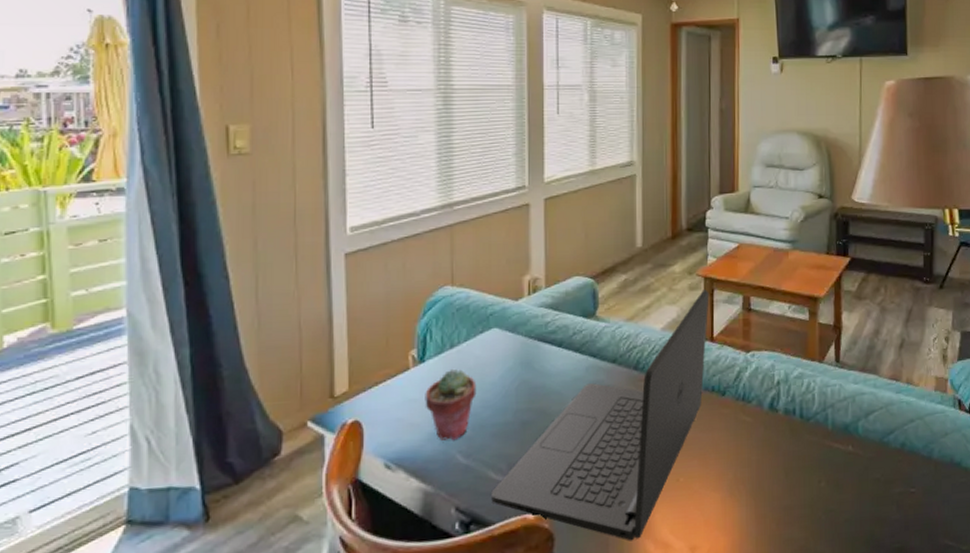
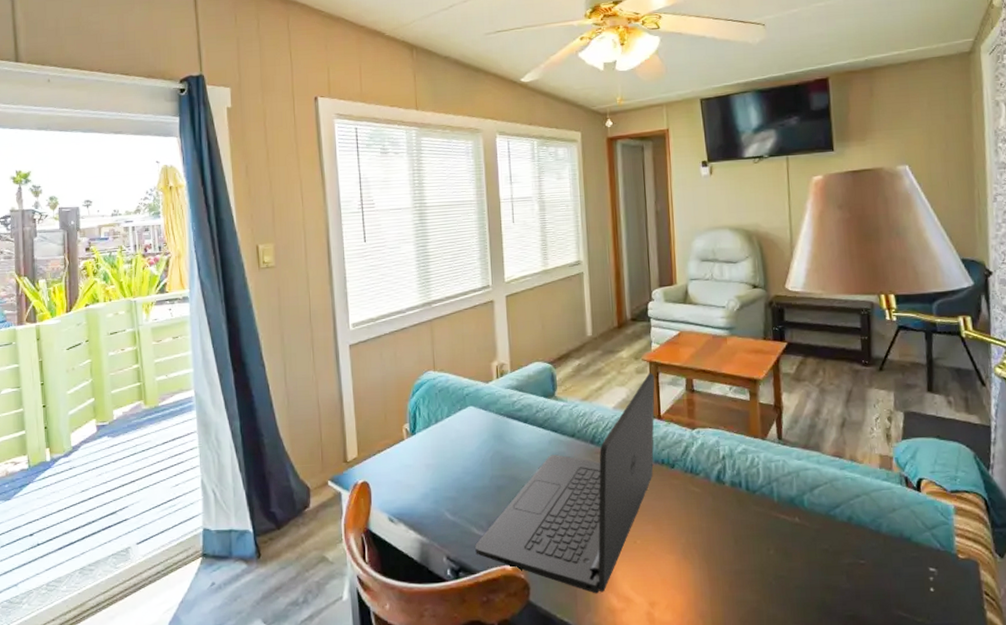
potted succulent: present [425,368,477,441] -> none [417,440,459,501]

